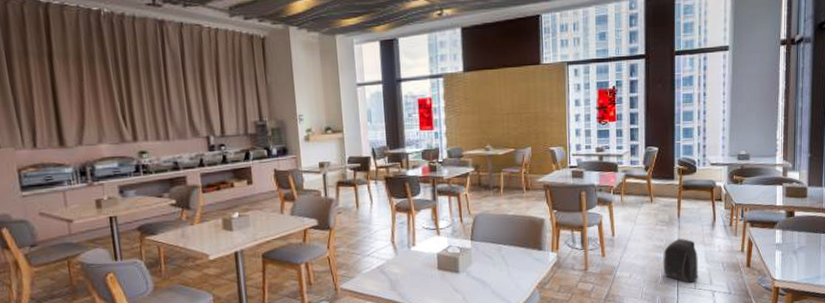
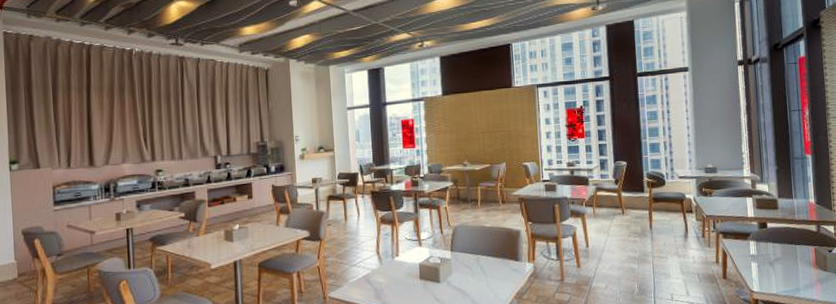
backpack: present [662,238,699,283] -> none [637,249,675,294]

